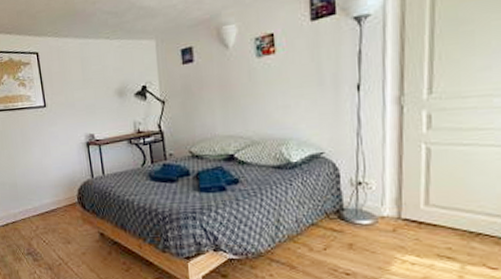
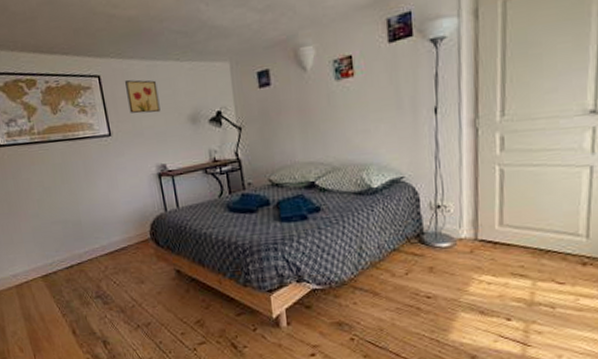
wall art: none [60,56,91,87] -> present [125,79,161,114]

